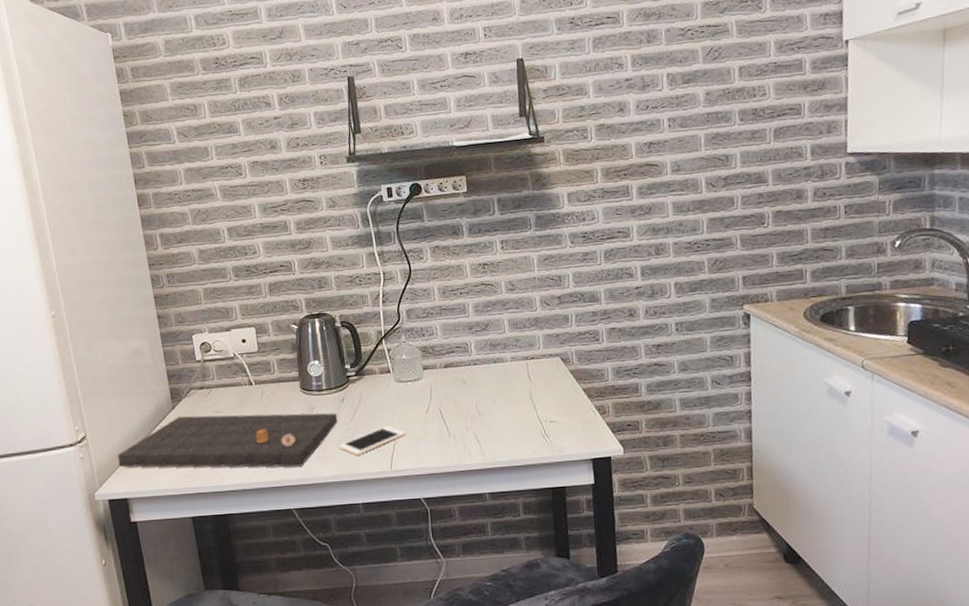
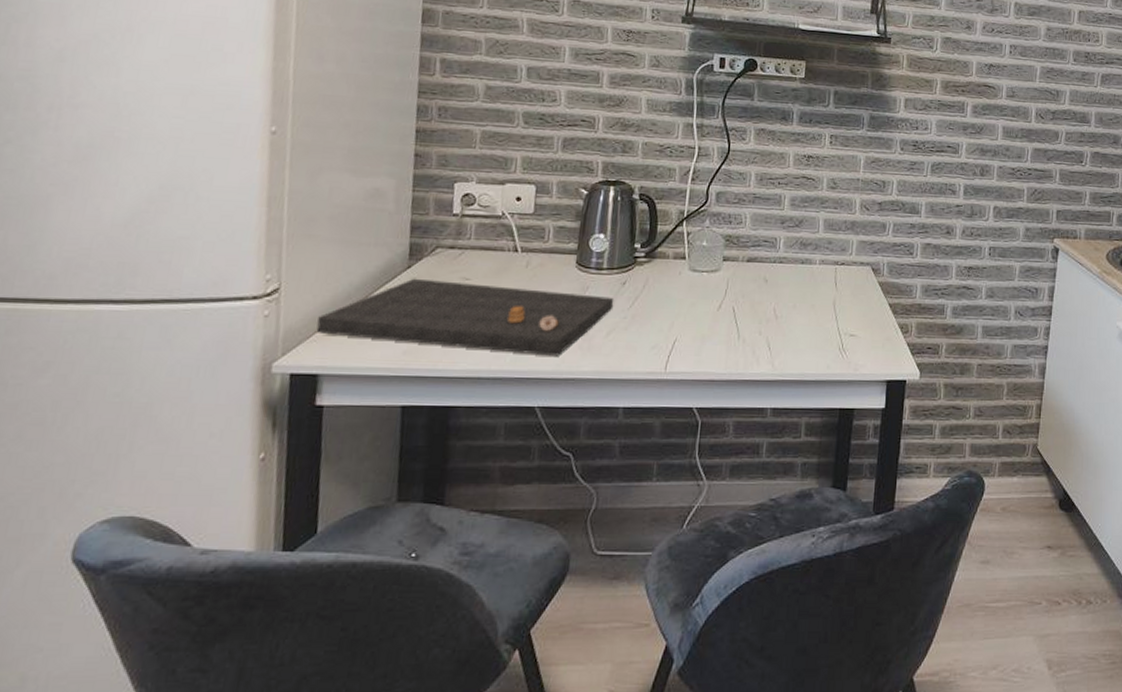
cell phone: present [339,426,406,455] -> none [609,319,691,350]

